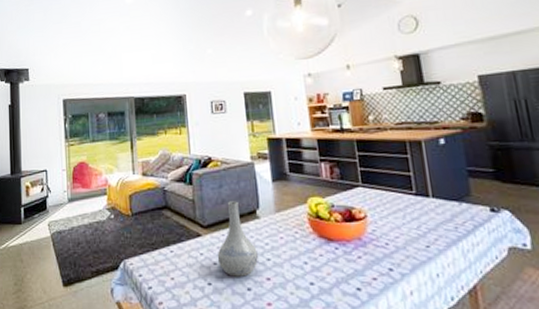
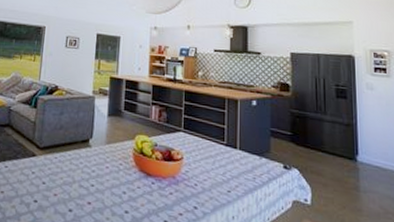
vase: present [217,201,258,277] -> none [46,128,84,198]

